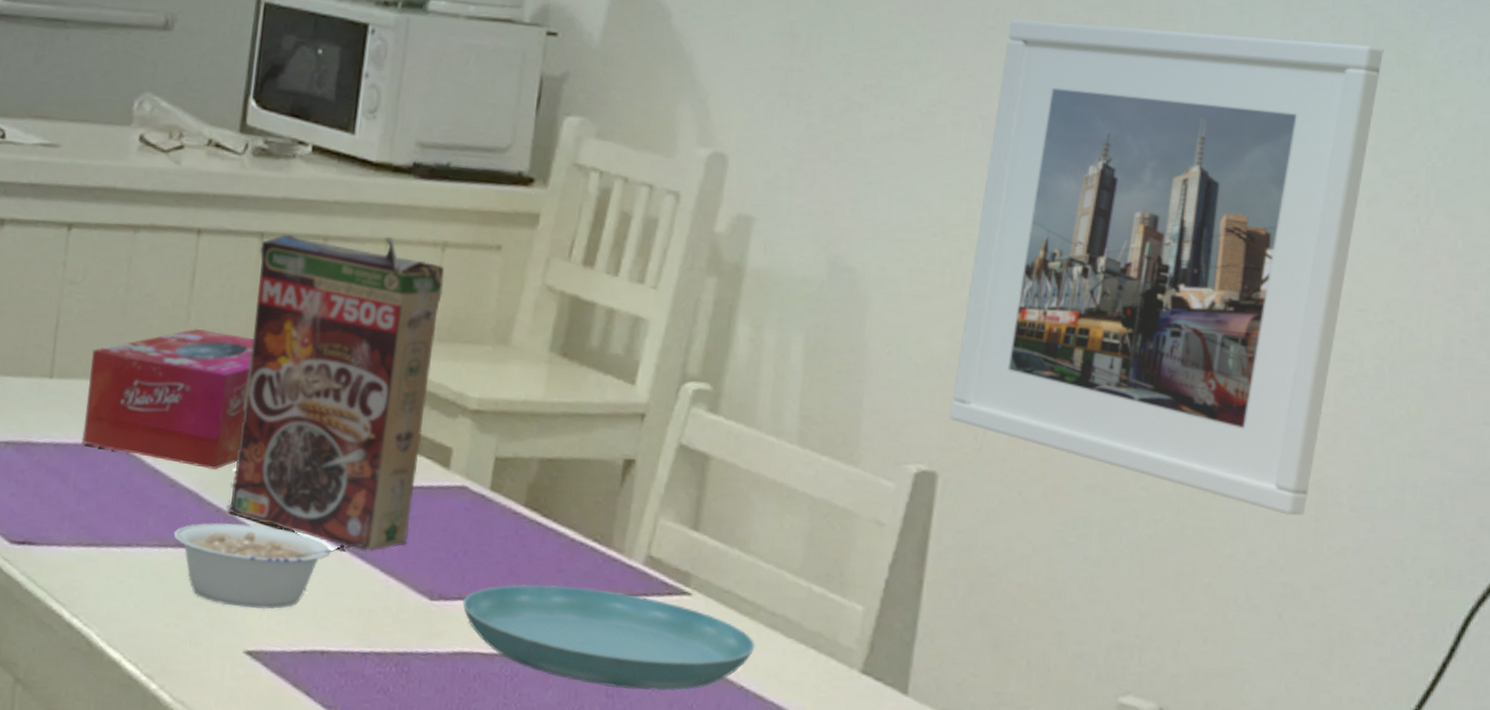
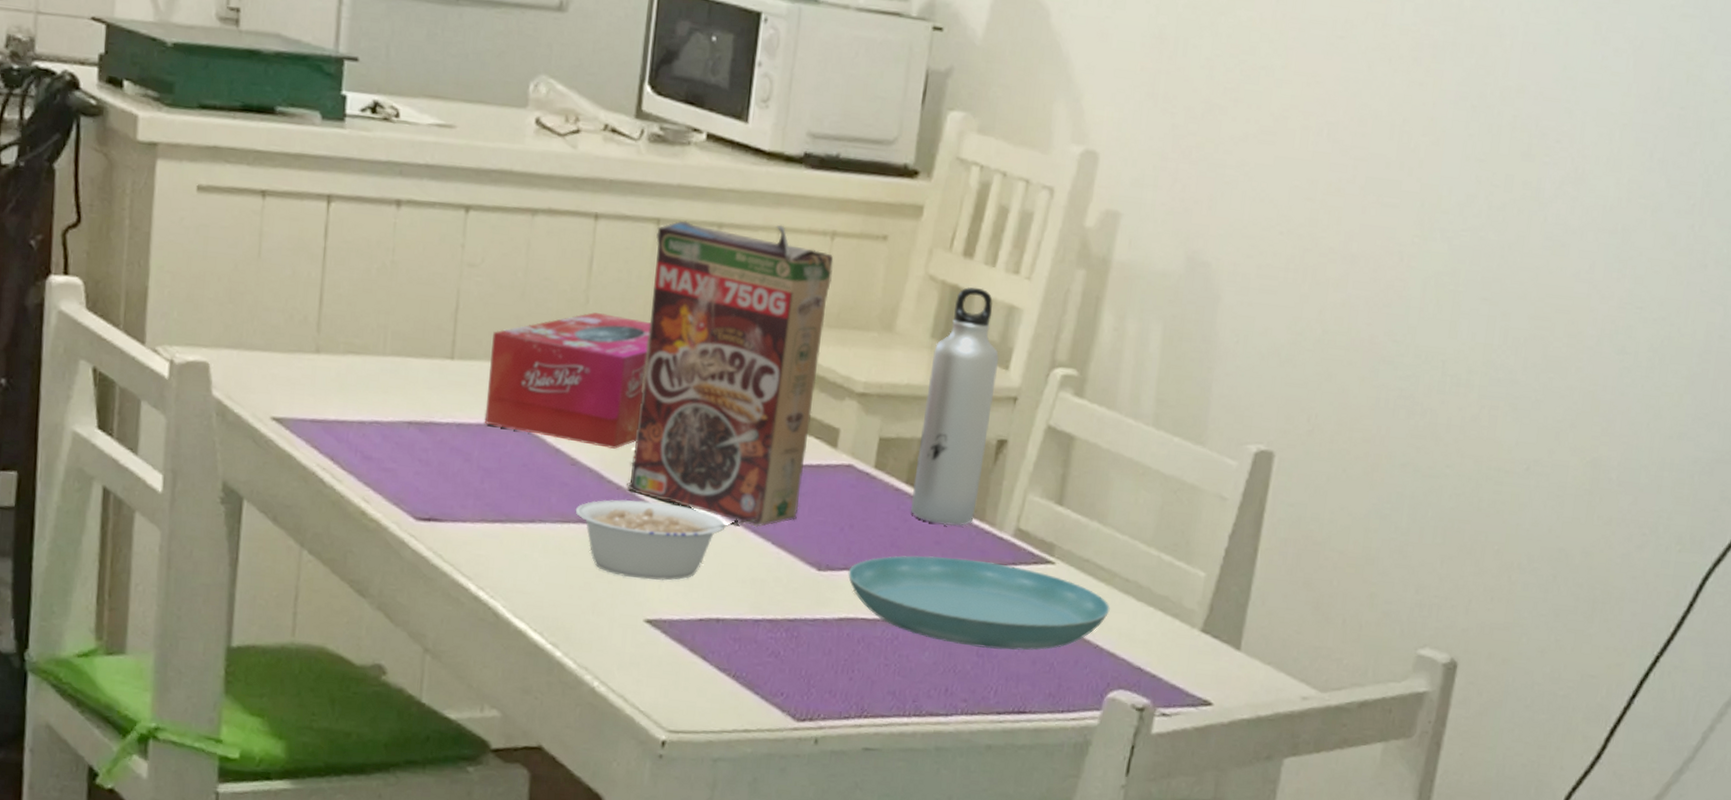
water bottle: none [530,297,625,553] -> present [911,287,1000,526]
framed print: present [950,19,1384,516] -> none [1287,29,1676,490]

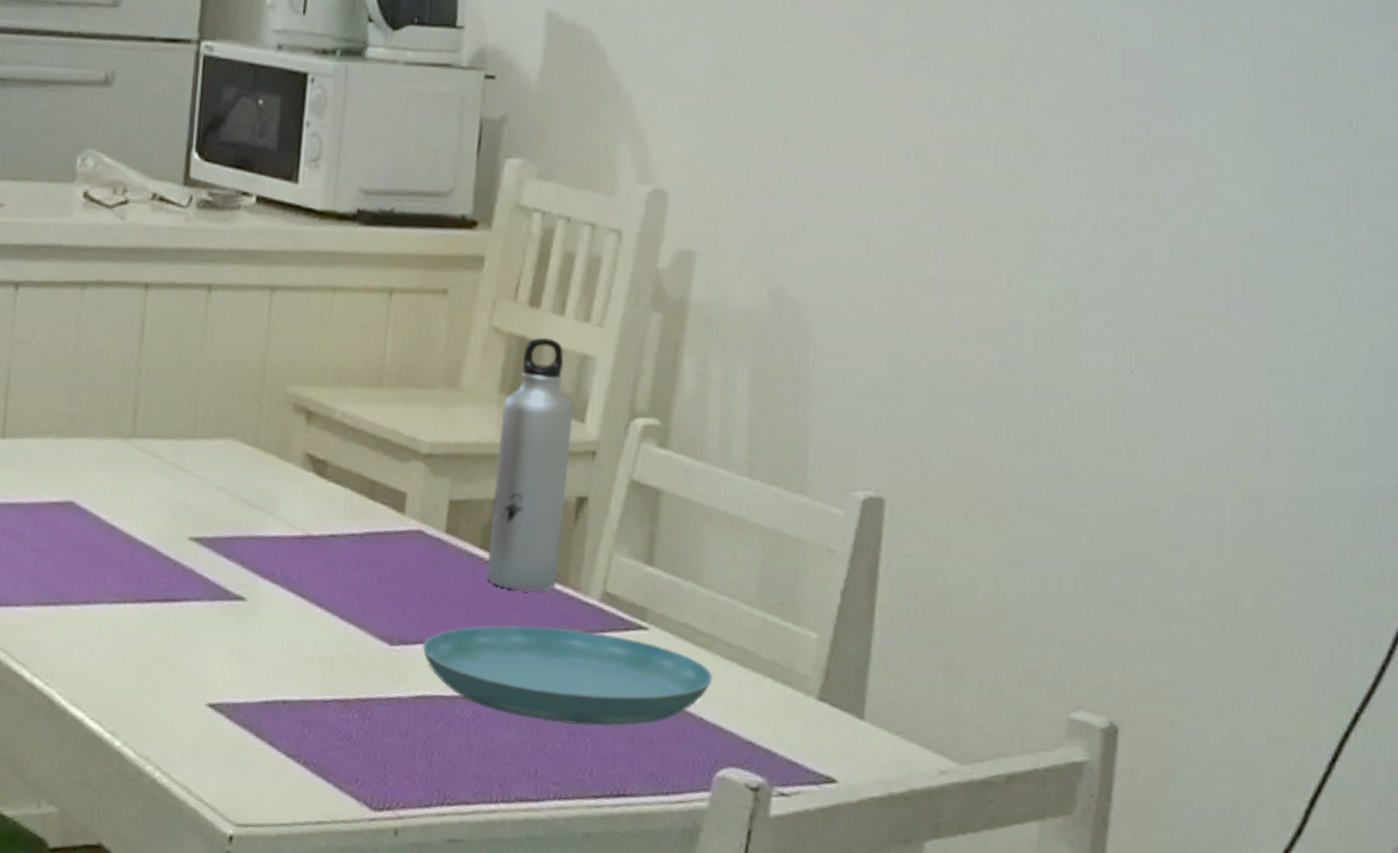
tissue box: present [484,312,651,449] -> none [36,383,205,524]
legume: present [575,499,757,581] -> none [131,576,323,662]
cereal box: present [627,220,834,527] -> none [184,284,392,601]

